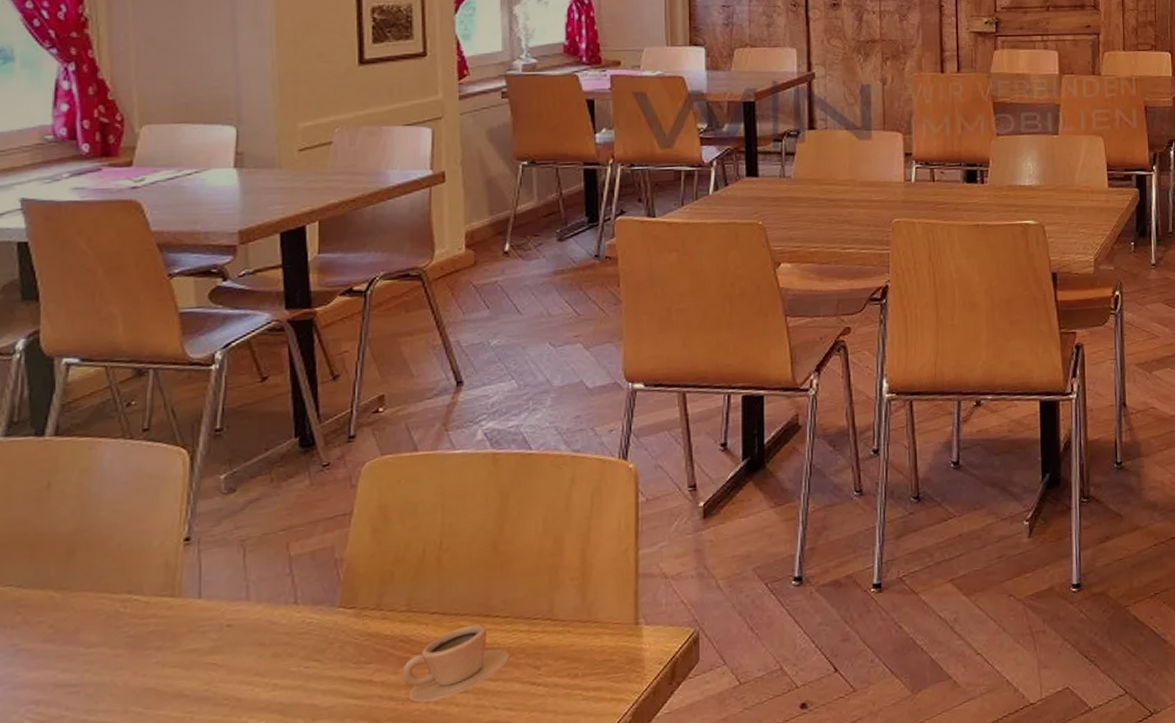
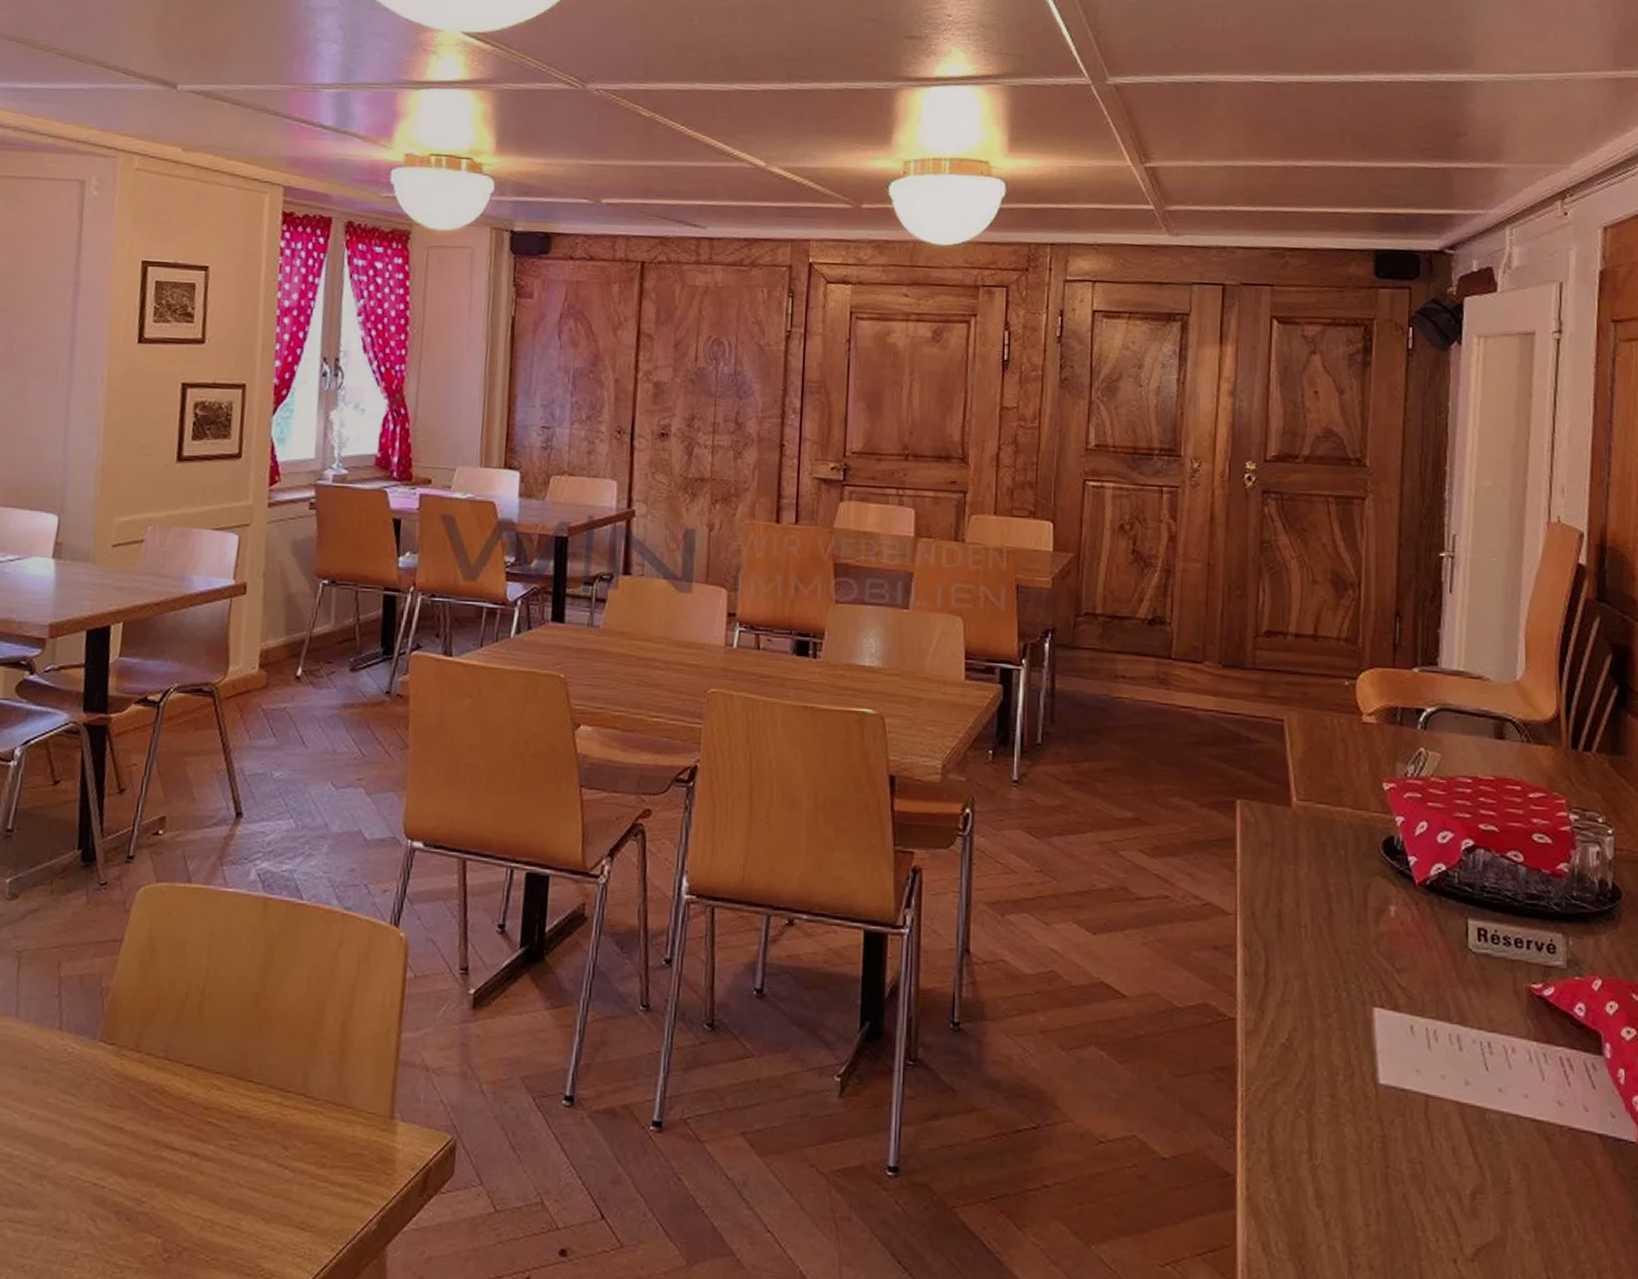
cup: present [402,624,510,704] -> none [151,1085,260,1165]

